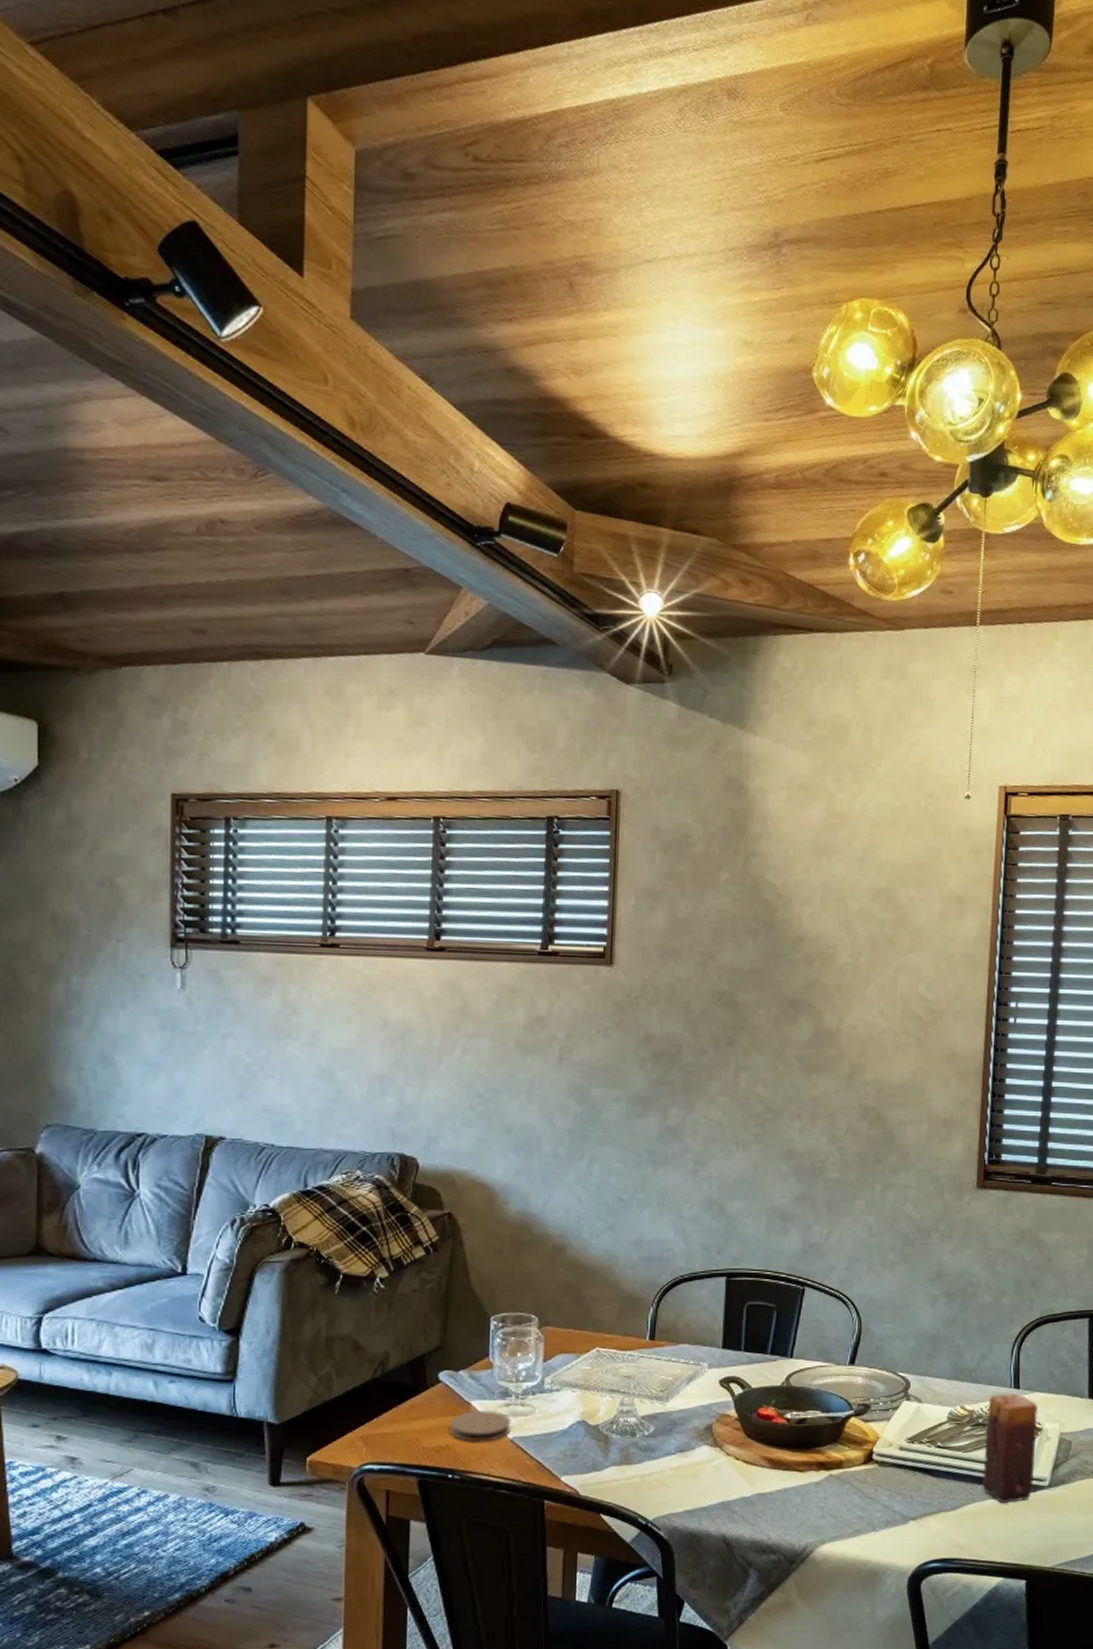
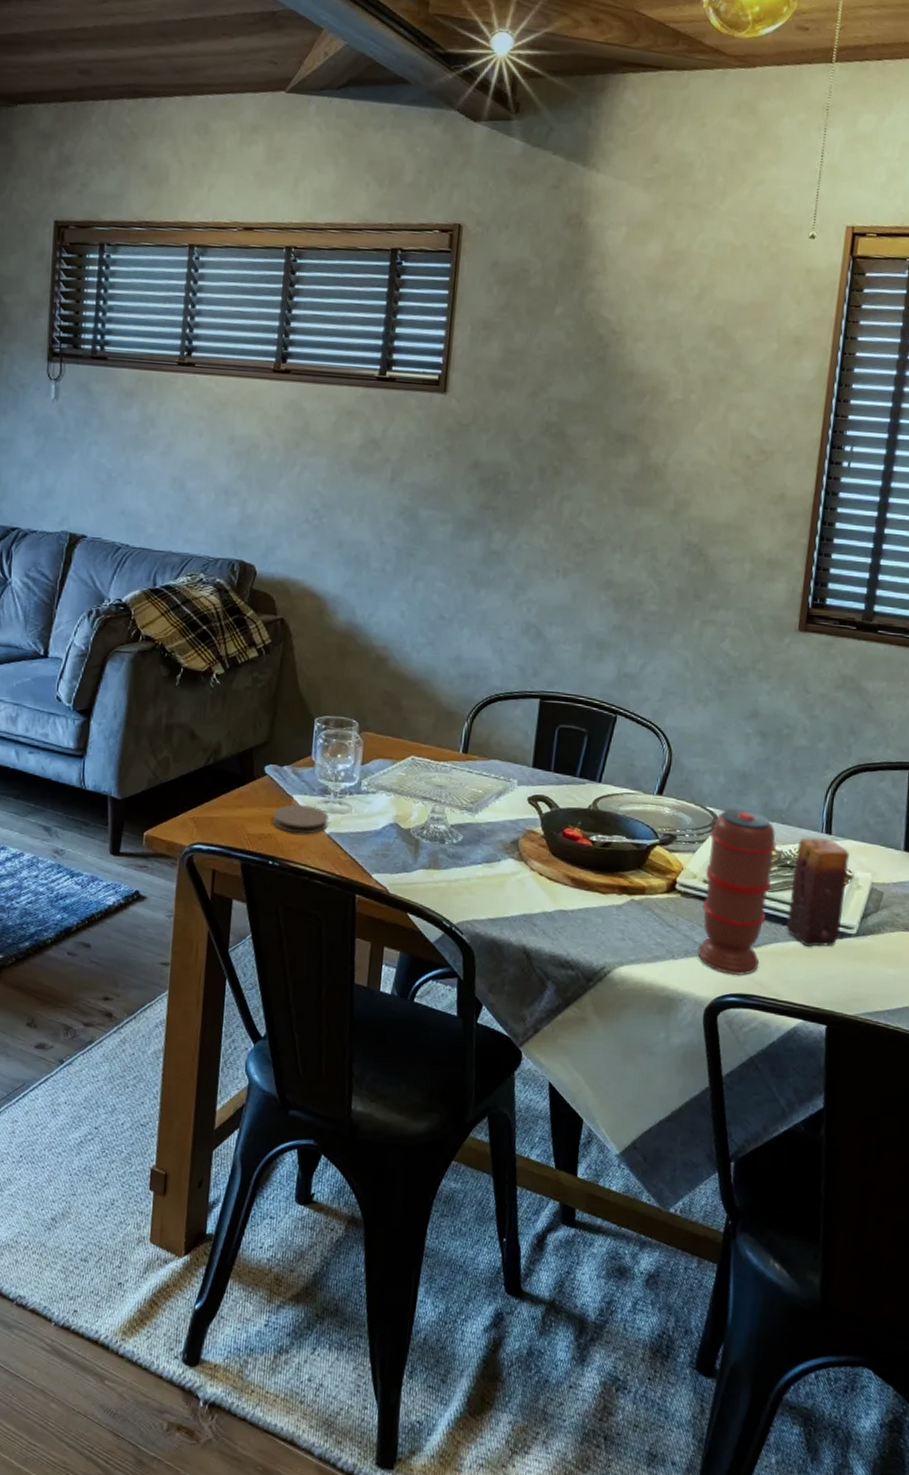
spice grinder: none [897,1372,968,1541] -> present [697,809,777,976]

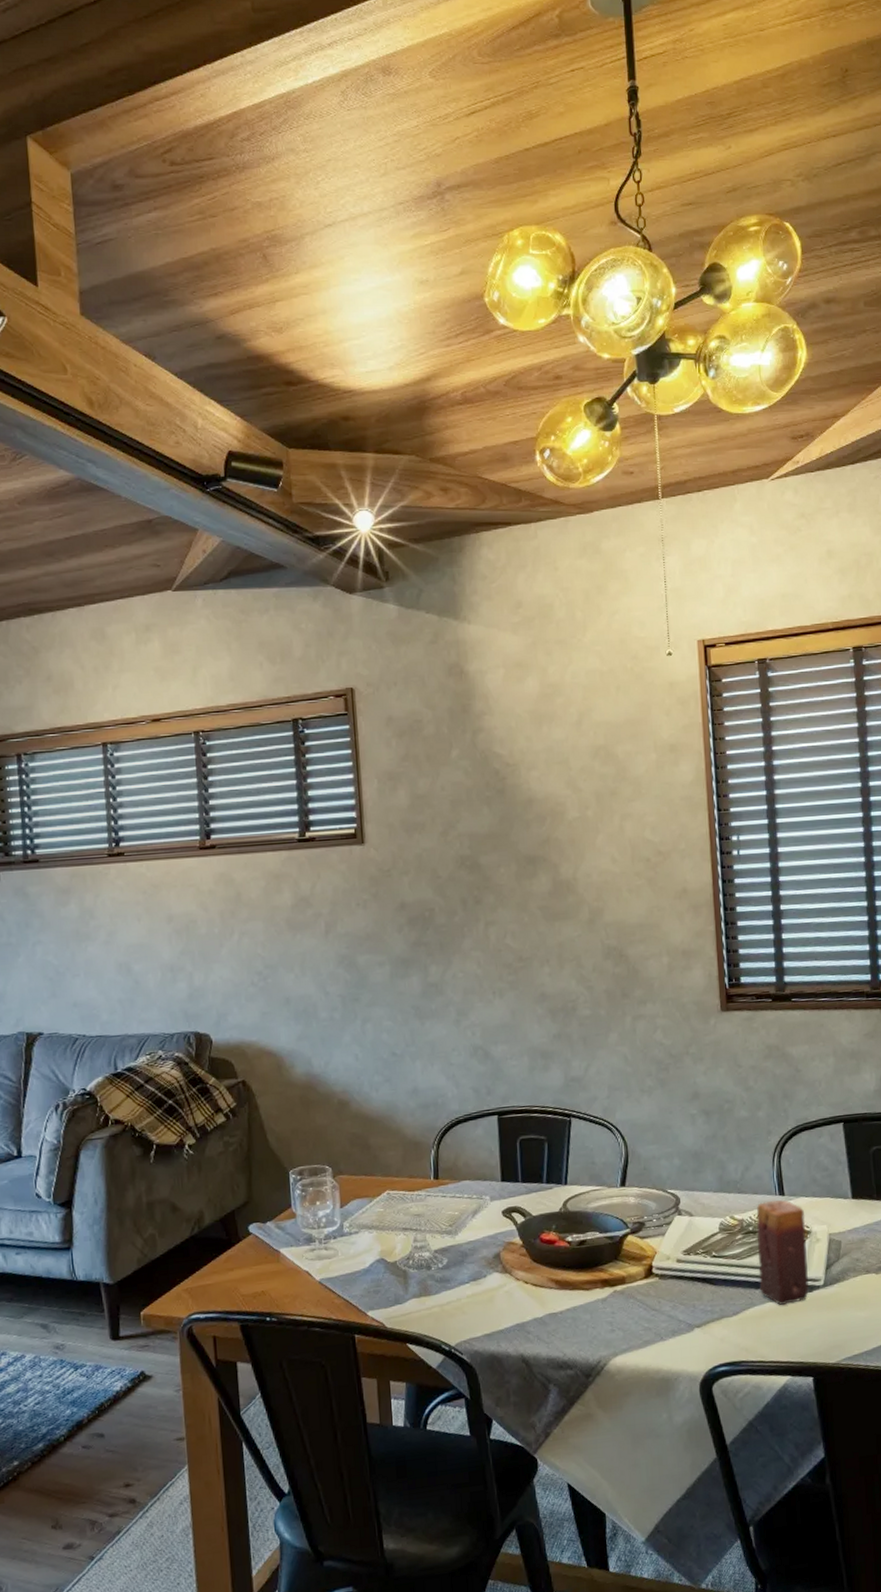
coaster: present [272,804,329,834] -> none [263,1255,318,1287]
spice grinder: present [697,809,777,976] -> none [675,1186,741,1346]

